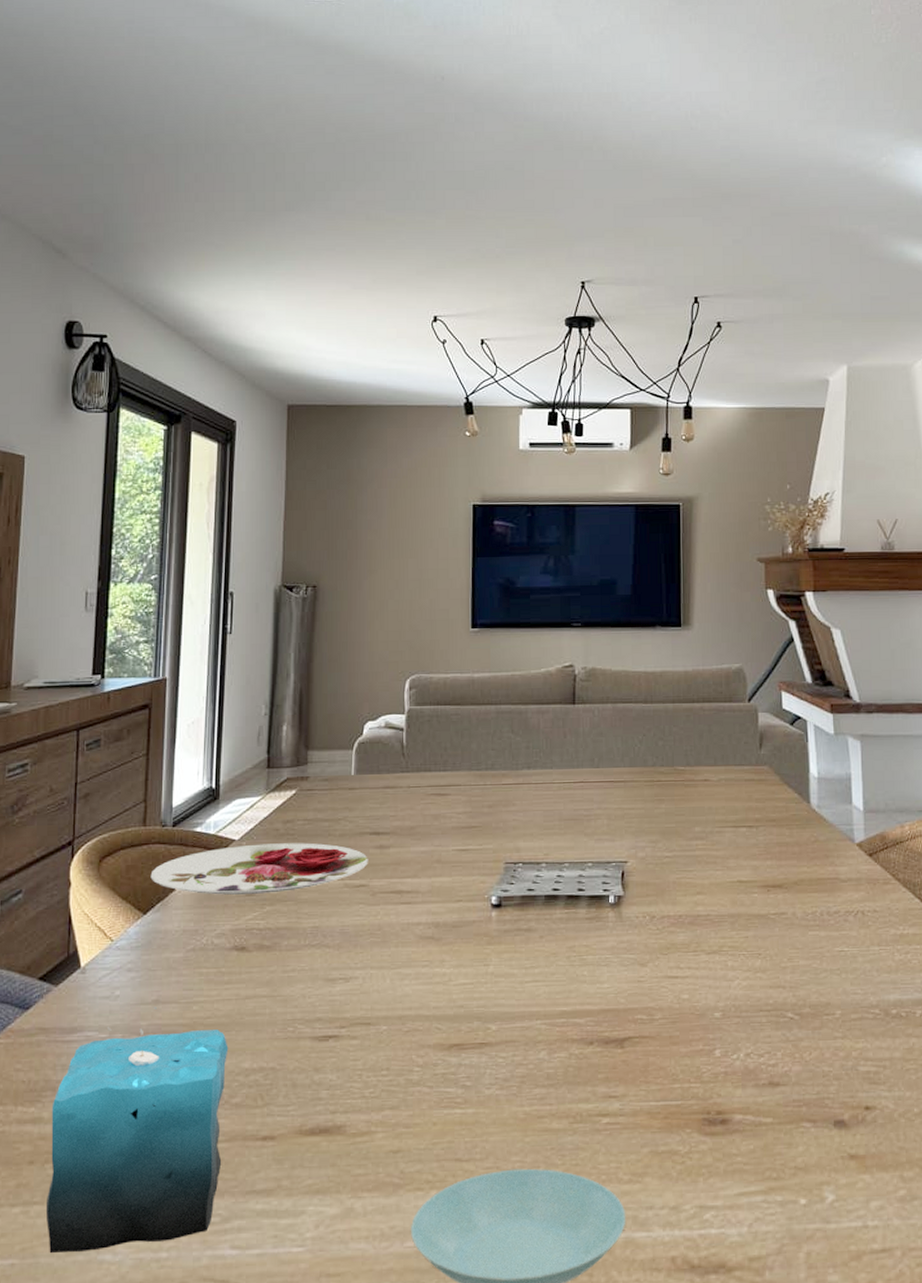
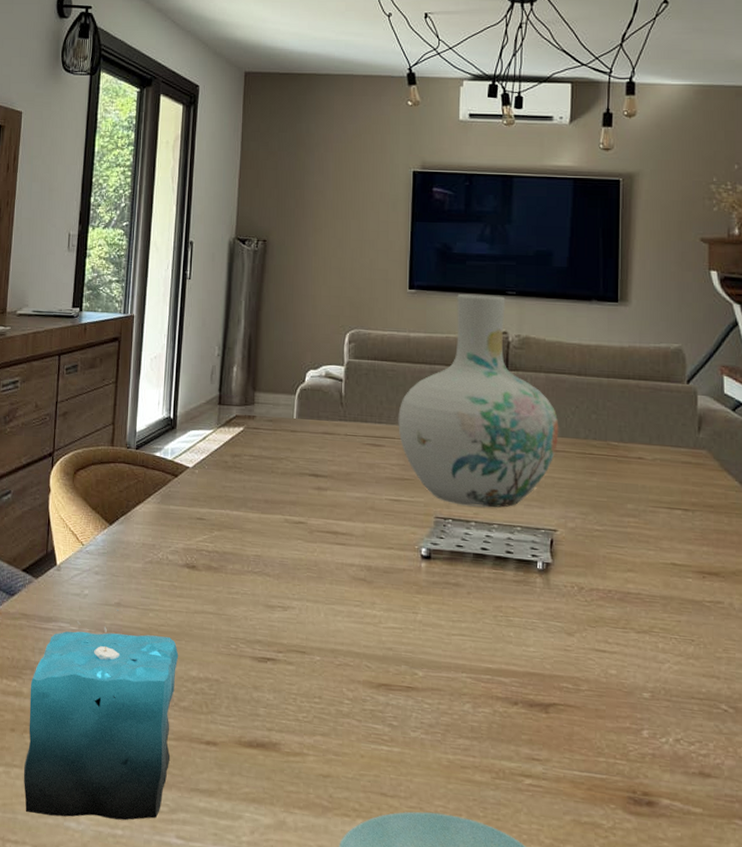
plate: present [150,842,368,895] -> none [116,472,307,520]
vase: none [464,628,627,848] -> present [398,294,559,508]

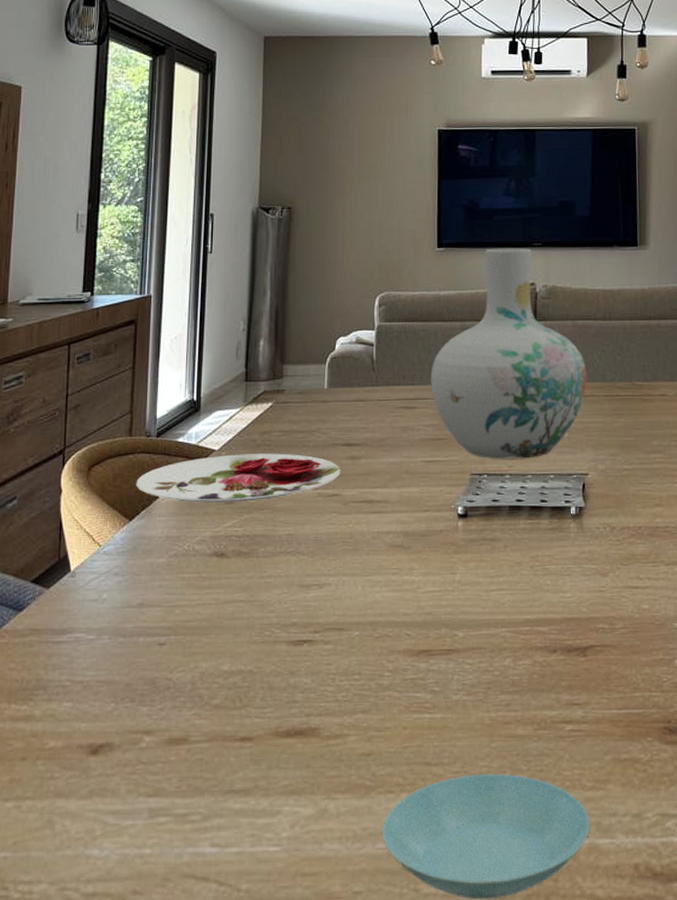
candle: present [23,609,179,821] -> none [36,610,209,847]
plate: none [116,472,307,520] -> present [136,453,341,503]

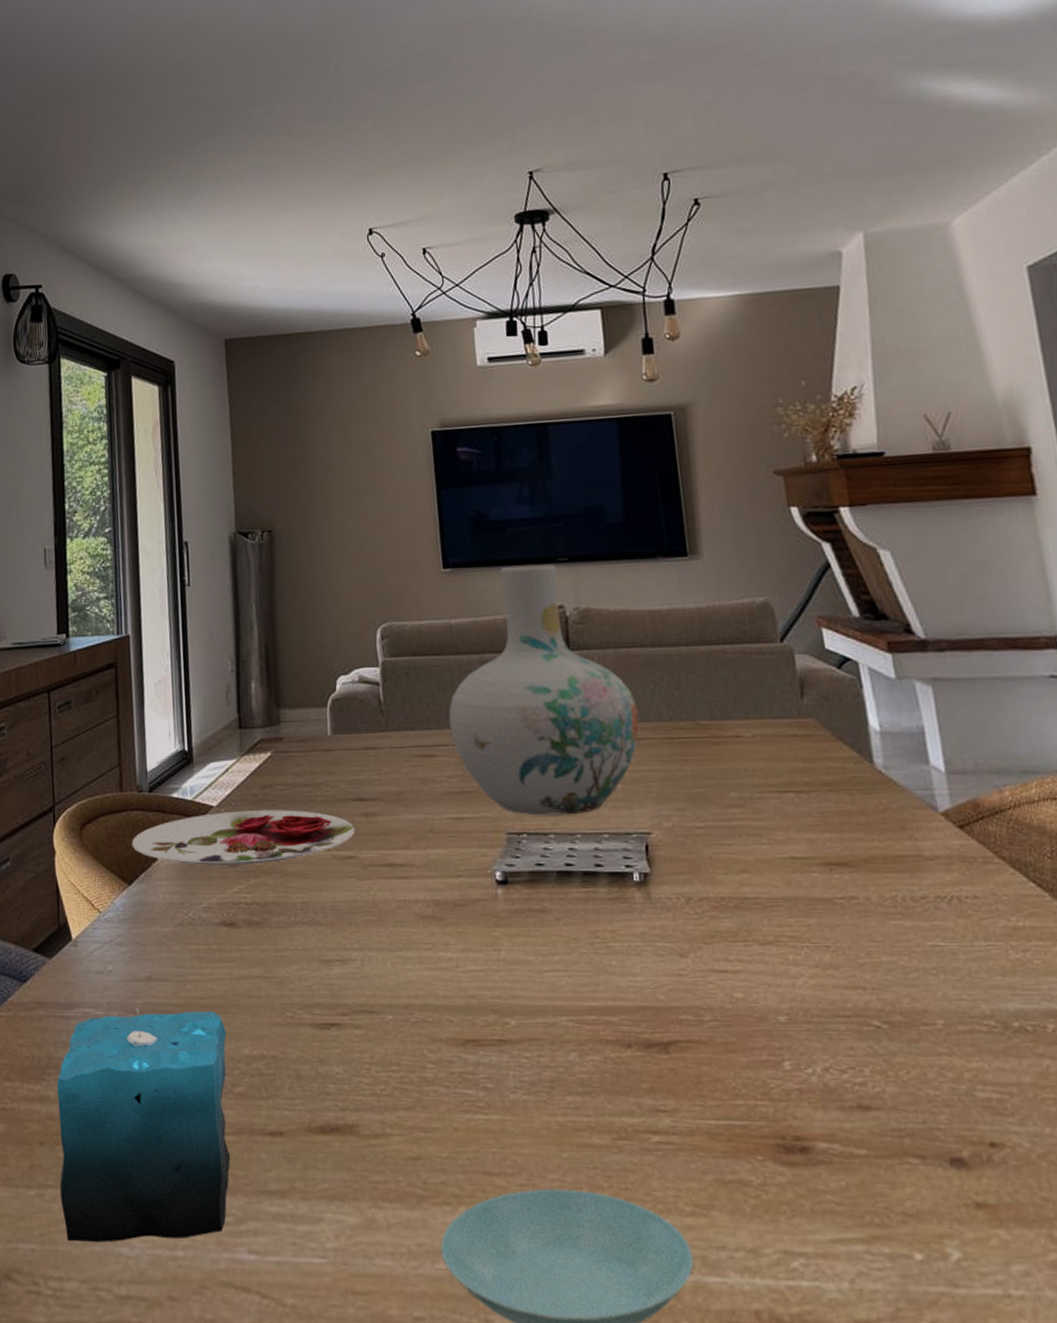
candle: none [36,610,209,847] -> present [56,984,231,1242]

